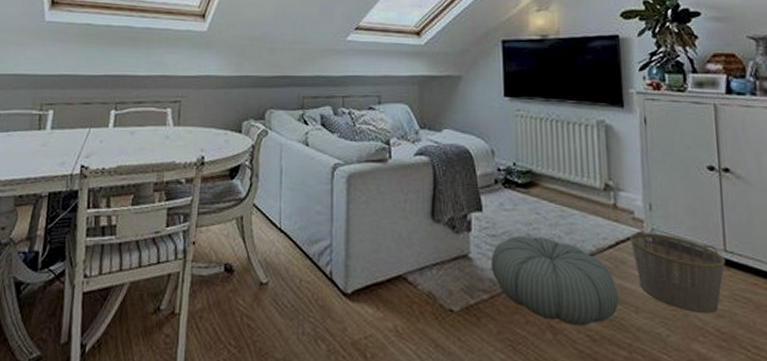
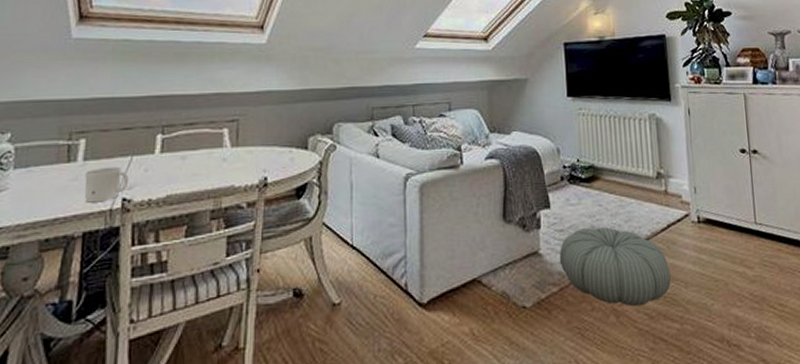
mug: none [51,136,87,167] -> present [84,166,129,203]
basket: present [629,232,726,313] -> none [678,213,757,281]

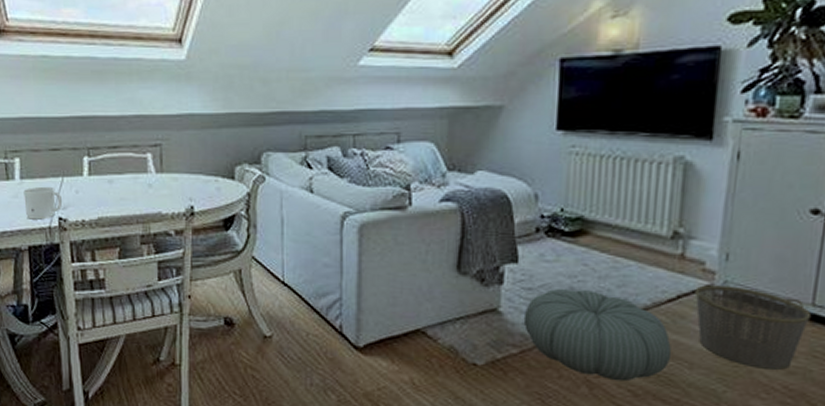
basket: none [678,213,757,281] -> present [694,285,812,370]

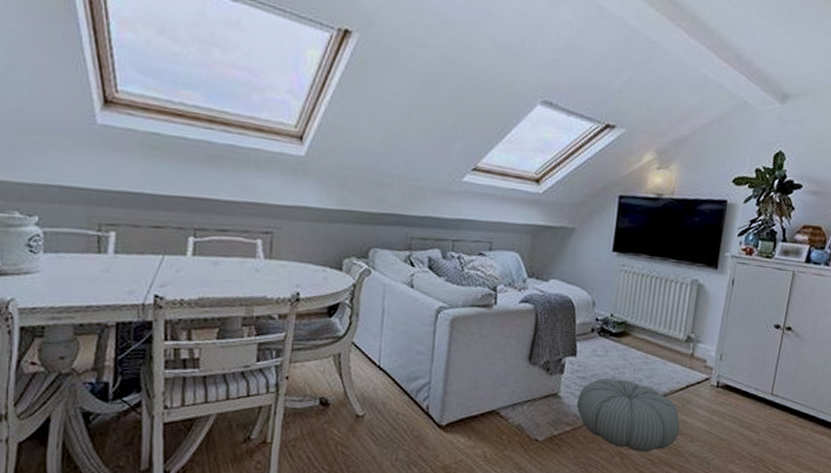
mug: present [23,186,63,220] -> none [116,262,161,296]
basket: present [694,285,812,370] -> none [698,378,771,442]

